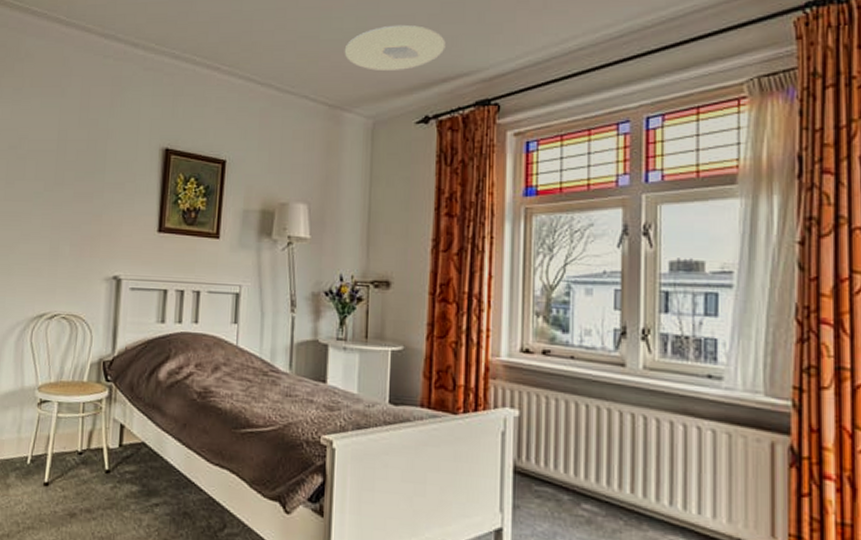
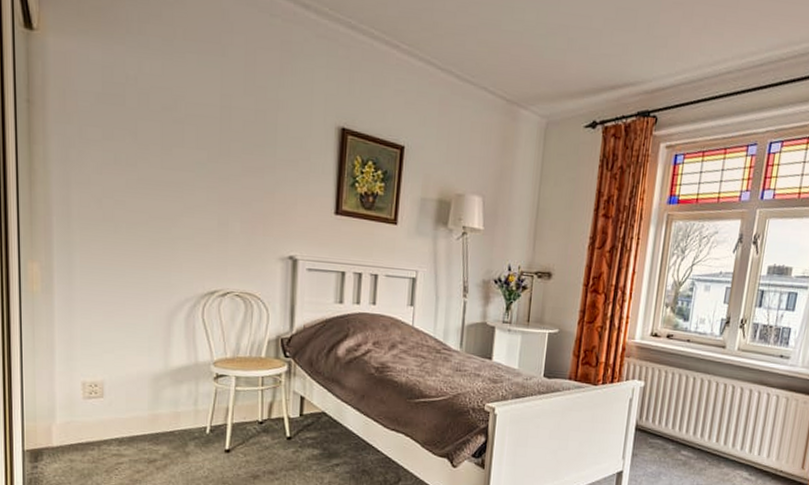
ceiling light: present [344,24,446,71] -> none [524,24,617,73]

